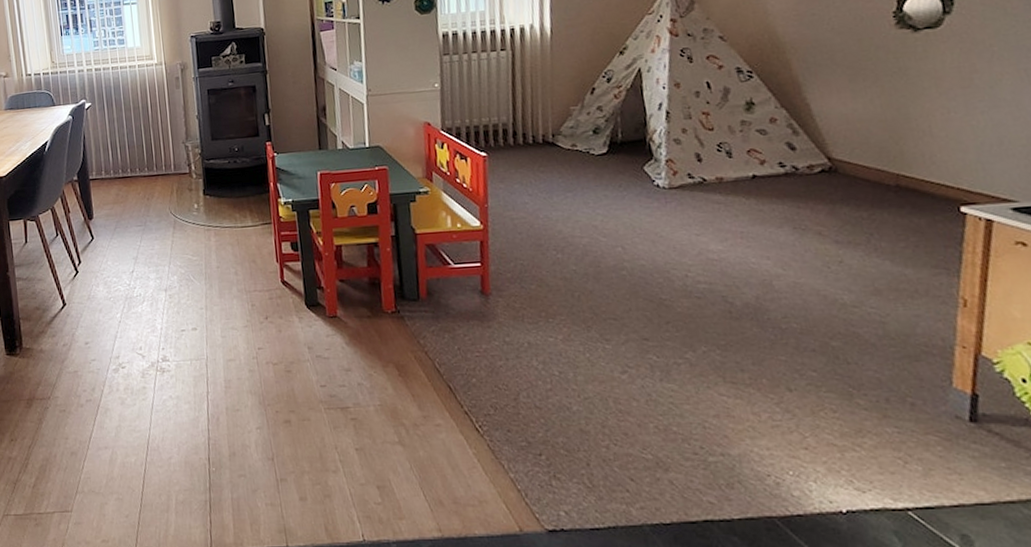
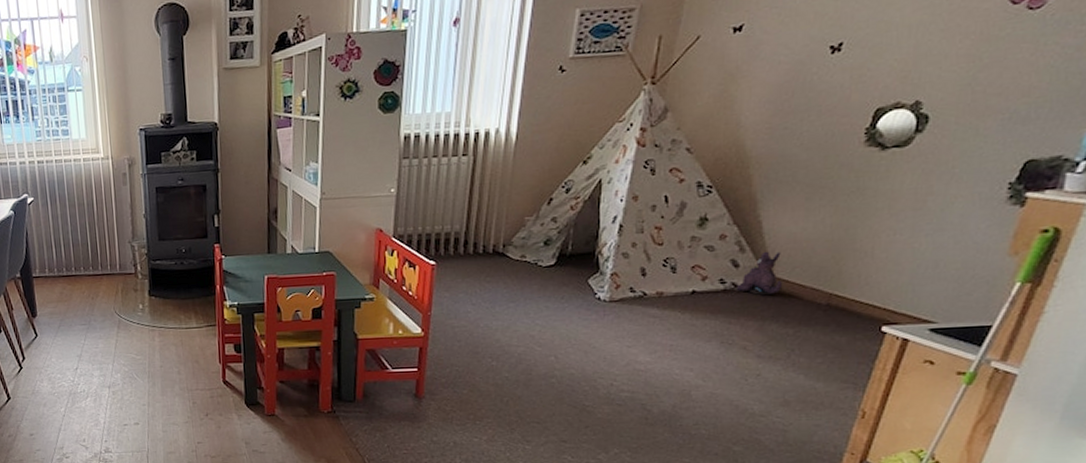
plush toy: none [797,133,845,178] -> present [736,251,782,296]

